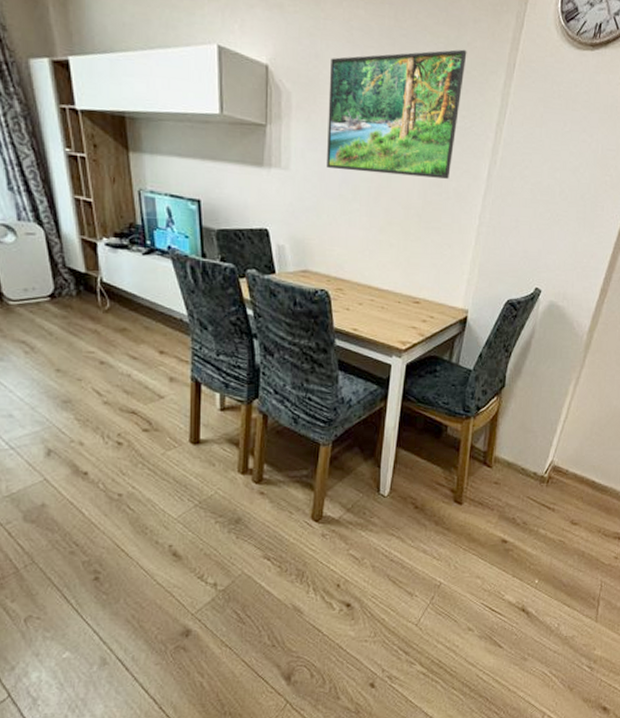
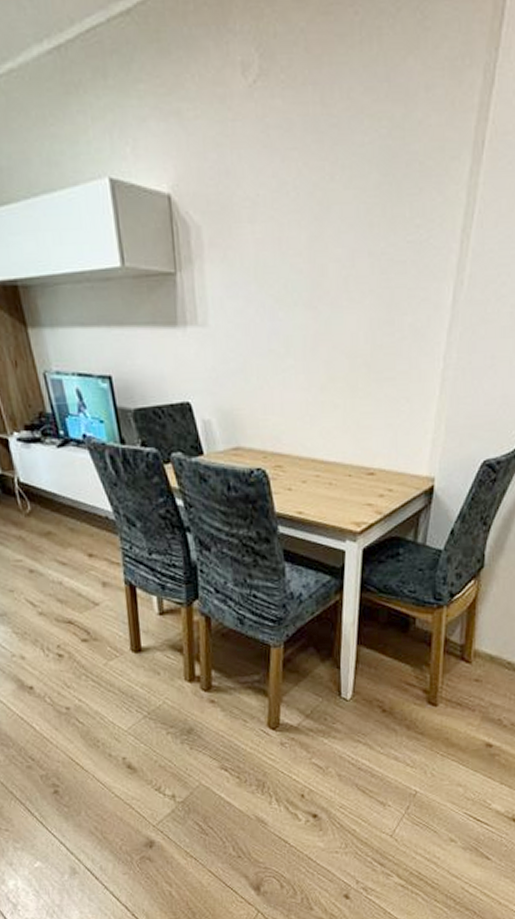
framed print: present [327,49,467,179] -> none [245,131,419,318]

